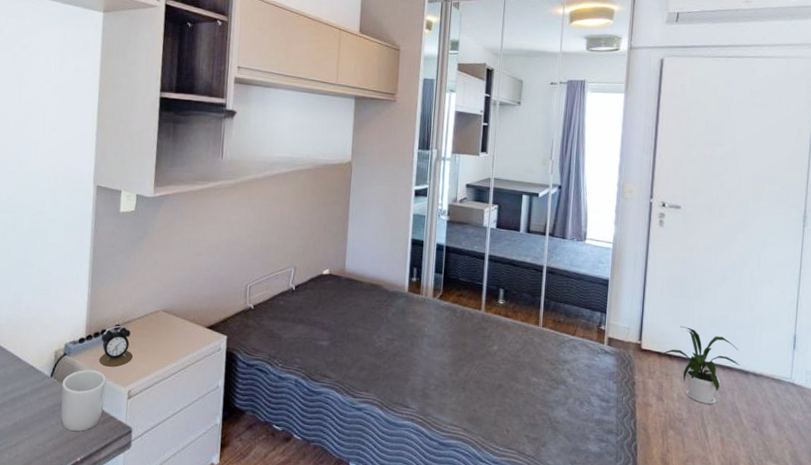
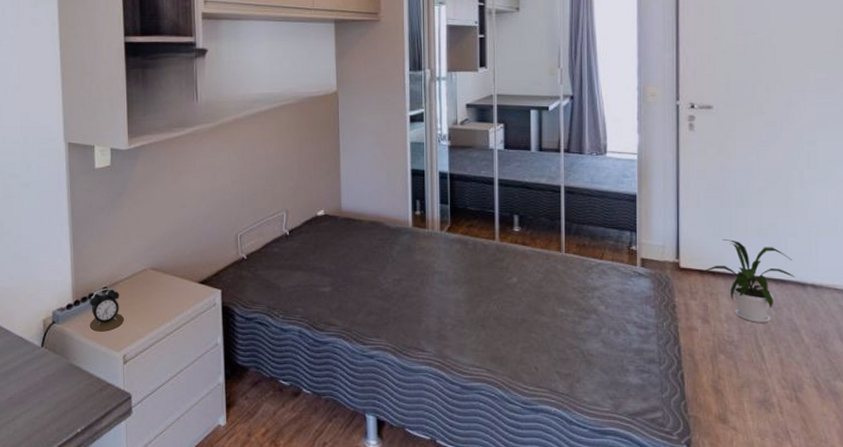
mug: present [60,369,107,432] -> none [54,335,100,402]

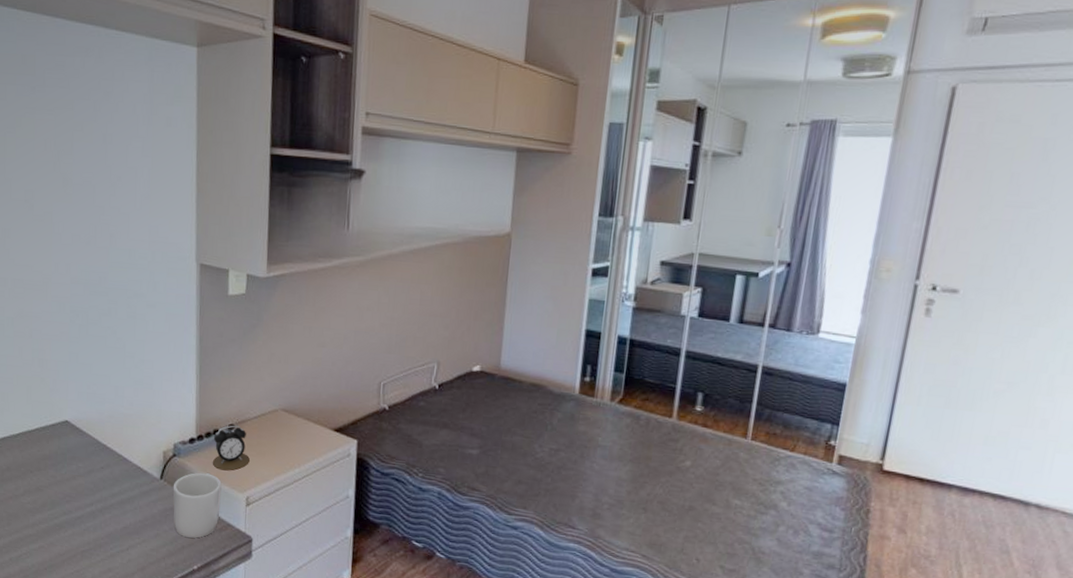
mug: none [54,335,100,402] -> present [172,472,222,539]
house plant: present [699,238,796,323] -> none [904,443,1019,541]

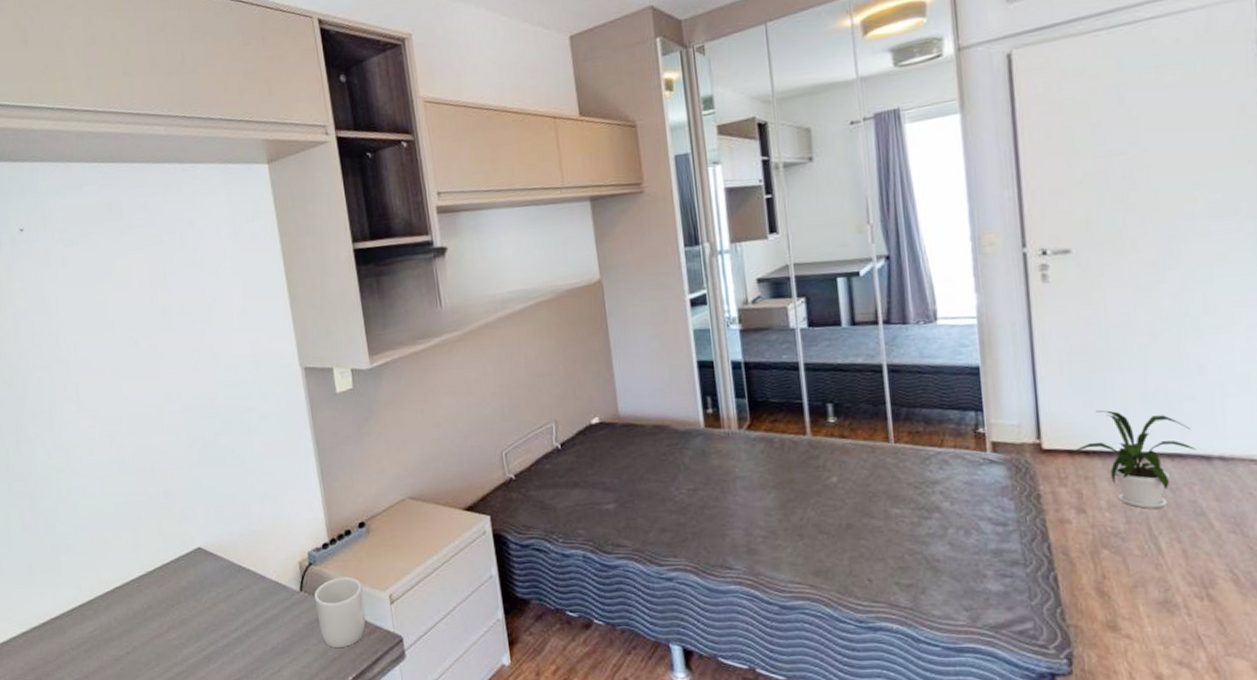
alarm clock: present [213,425,250,471] -> none [345,522,386,571]
house plant: none [904,443,1019,541] -> present [1068,410,1197,509]

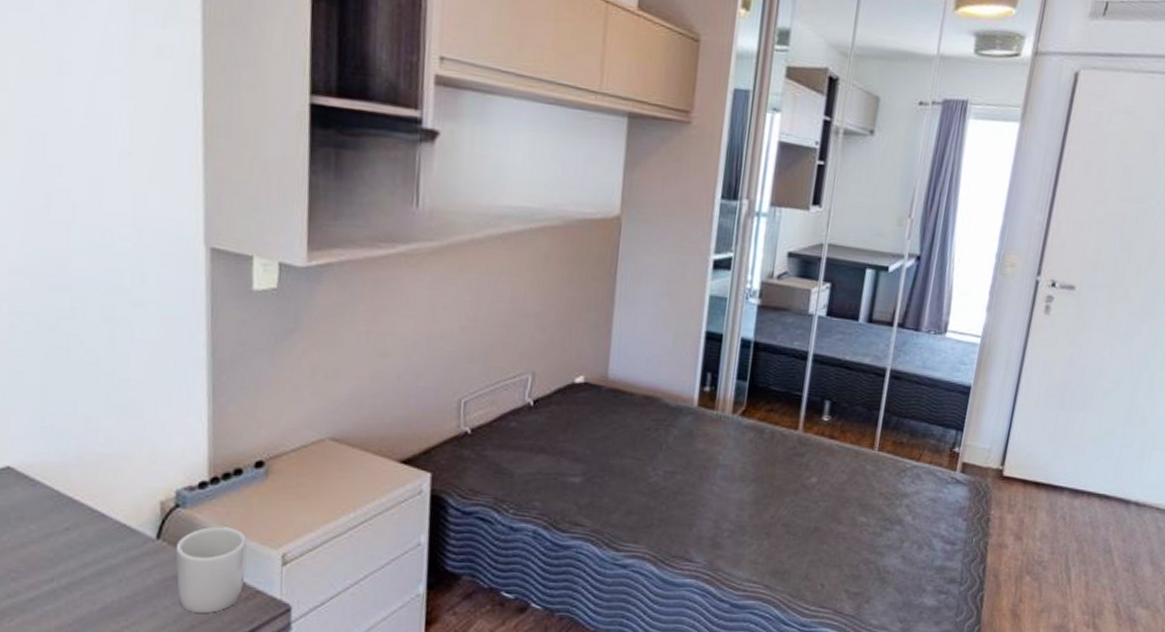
house plant: present [1068,410,1197,509] -> none [1022,445,1121,543]

